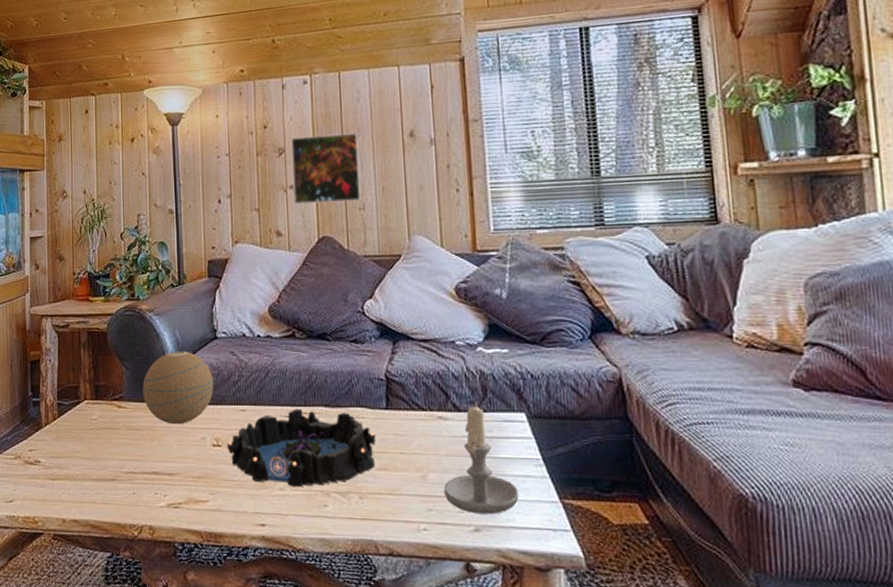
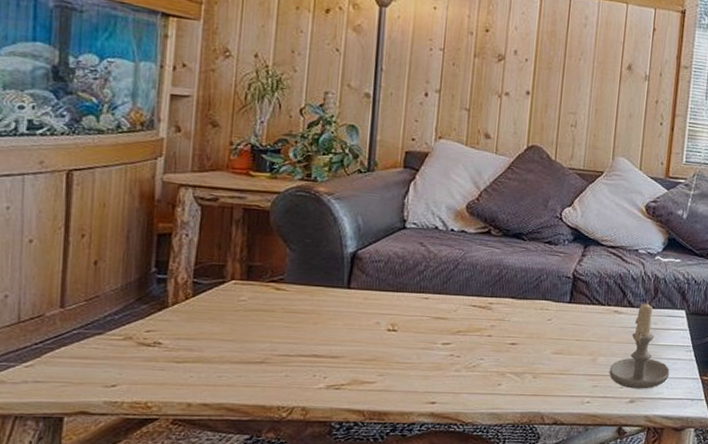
decorative orb: present [143,351,214,425] -> none [309,237,397,309]
decorative bowl: present [227,408,376,488] -> none [403,298,557,369]
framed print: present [291,132,362,205] -> none [507,46,581,119]

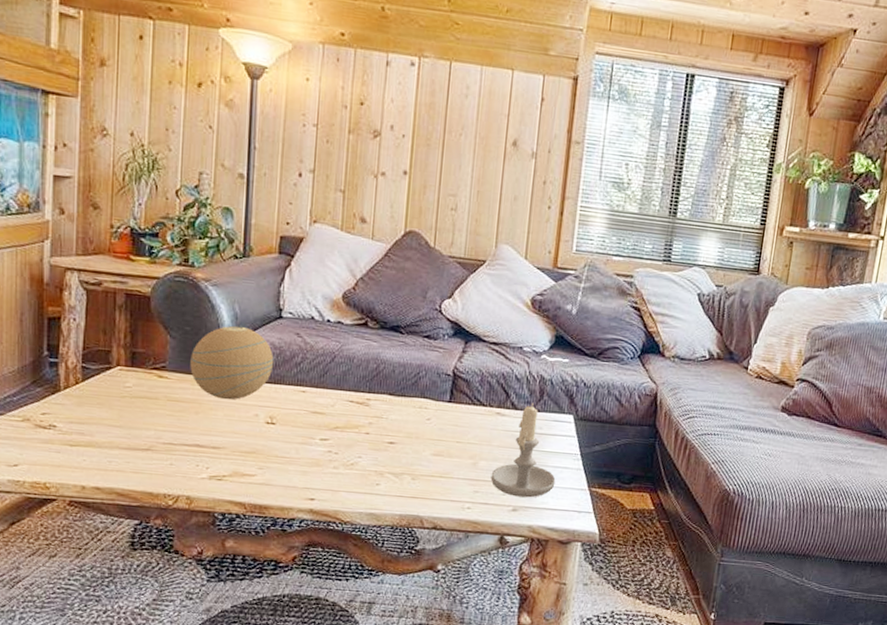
decorative orb: none [309,237,397,309] -> present [190,325,274,400]

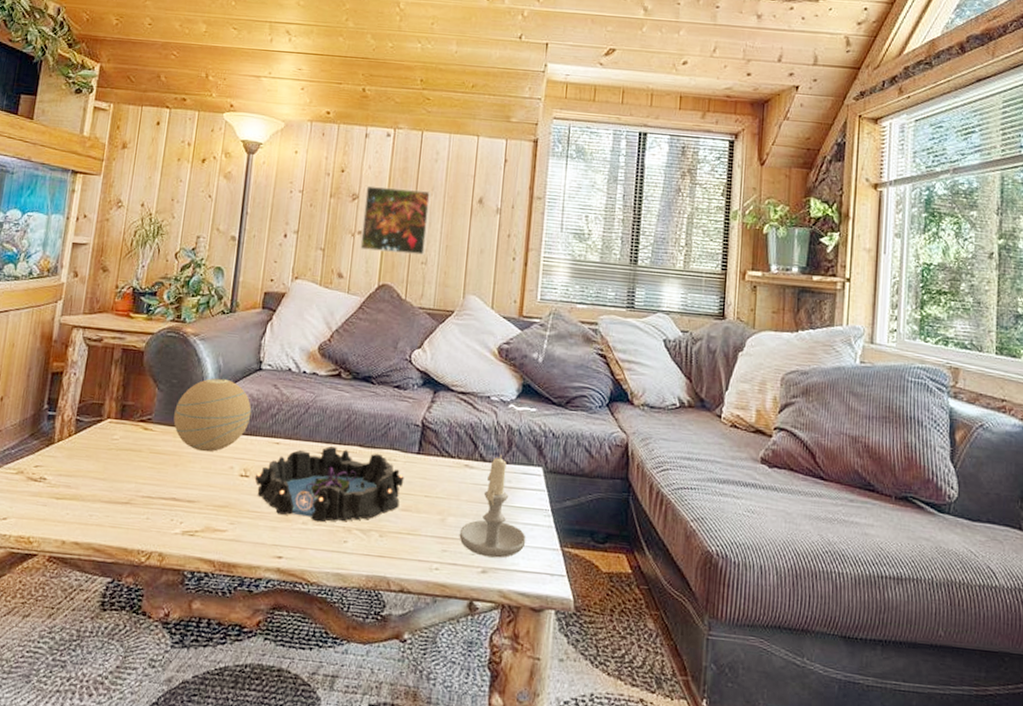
decorative bowl: none [281,394,436,467] -> present [254,445,405,523]
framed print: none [384,121,461,202] -> present [360,185,432,256]

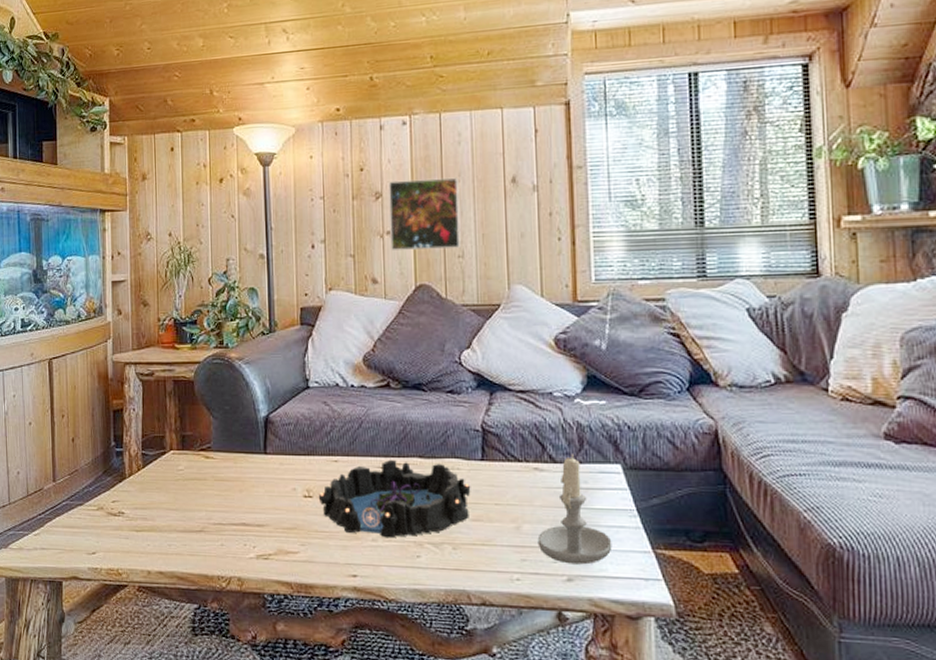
decorative orb: present [173,377,252,452] -> none [231,400,306,476]

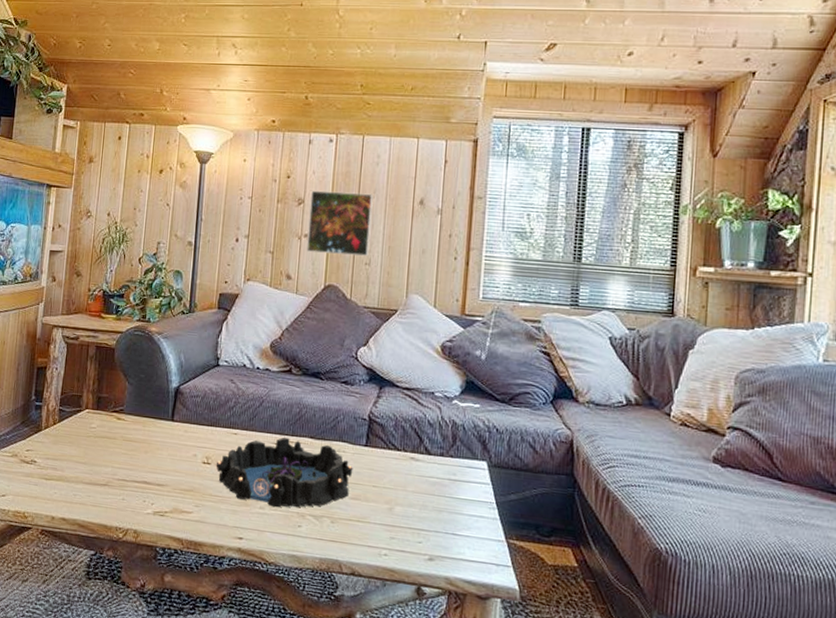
candle: present [537,453,612,565] -> none [406,448,472,548]

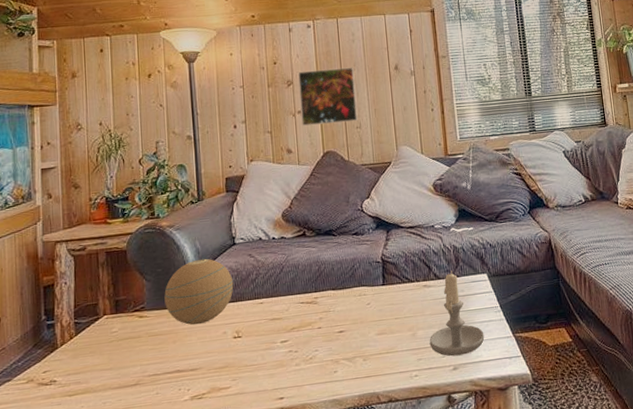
decorative orb: none [142,373,211,441] -> present [164,258,234,325]
decorative bowl: present [216,437,353,508] -> none [247,293,376,362]
candle: none [406,448,472,548] -> present [429,270,485,357]

